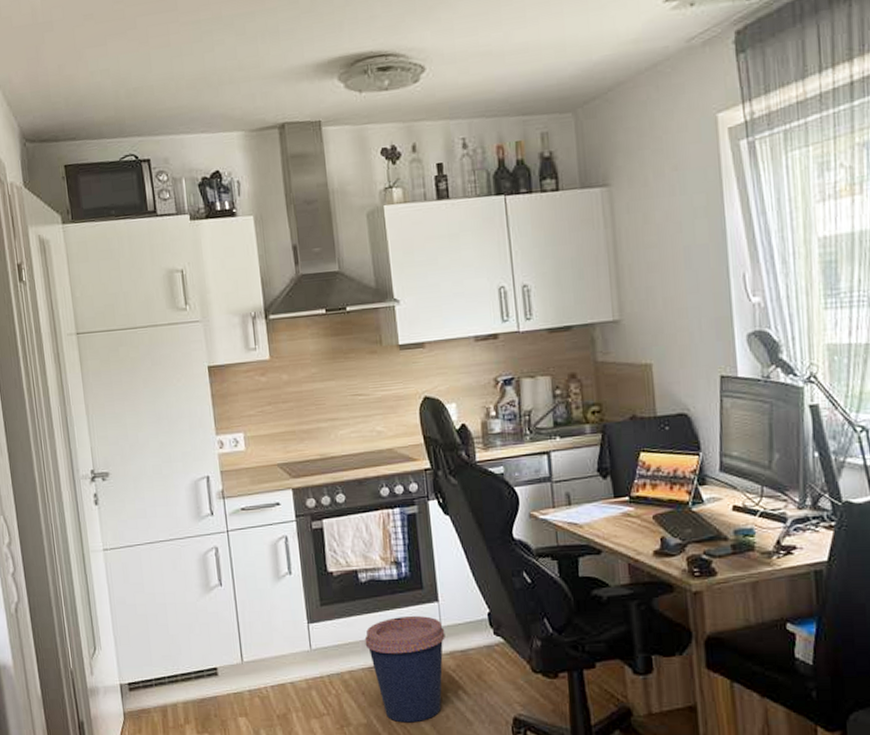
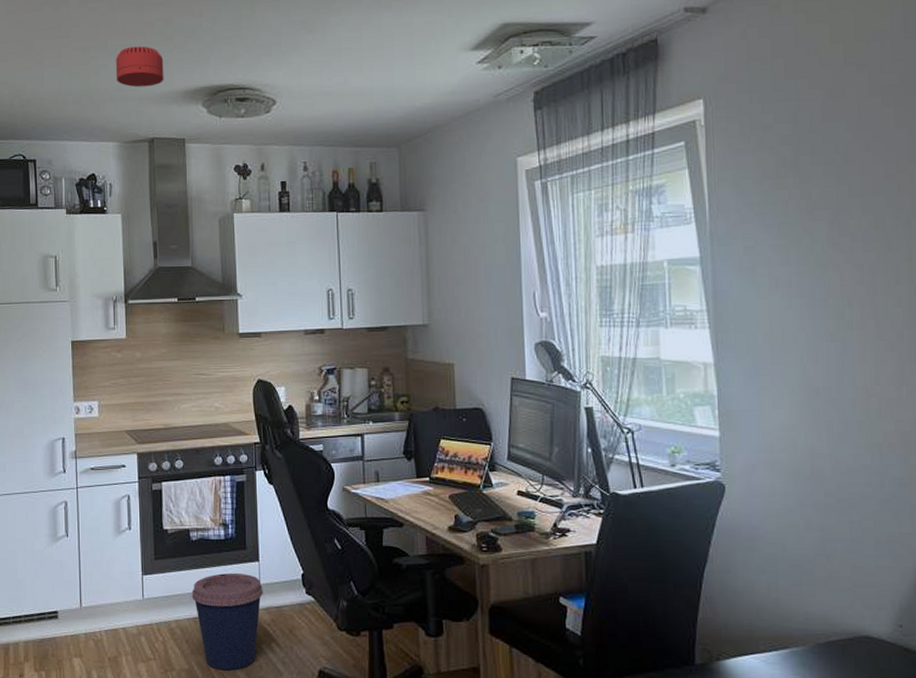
smoke detector: none [232,13,291,64] -> present [115,46,164,88]

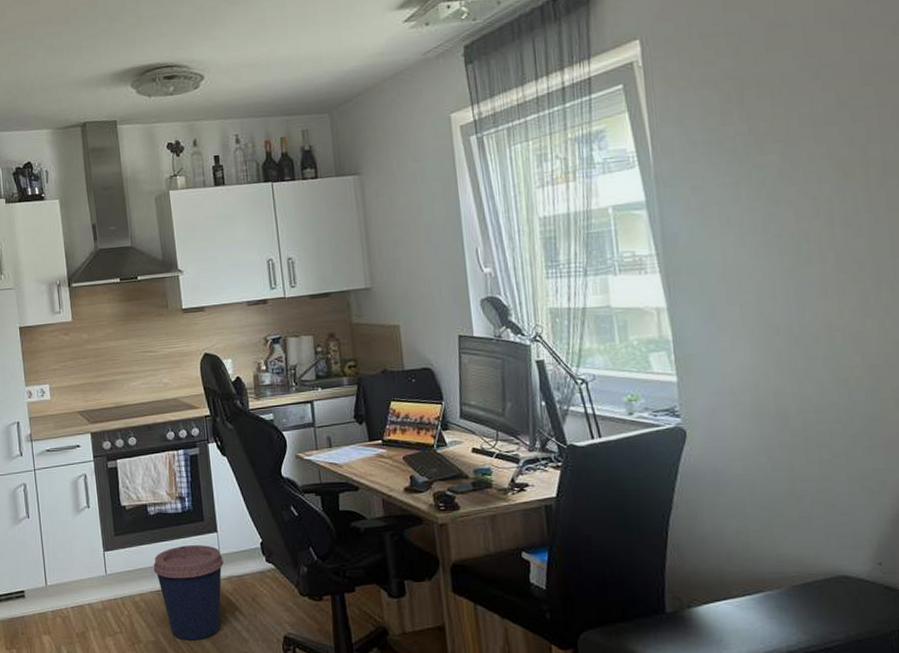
smoke detector: present [115,46,164,88] -> none [42,32,92,74]

